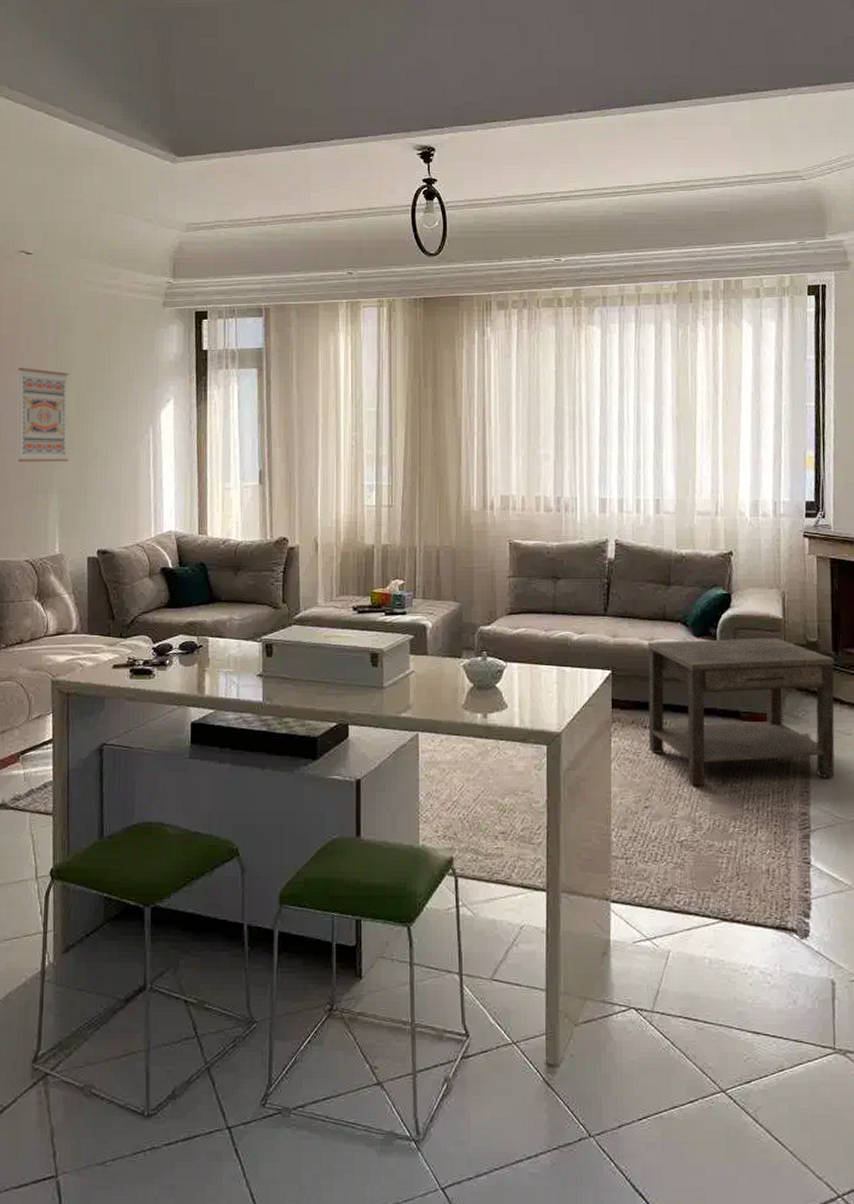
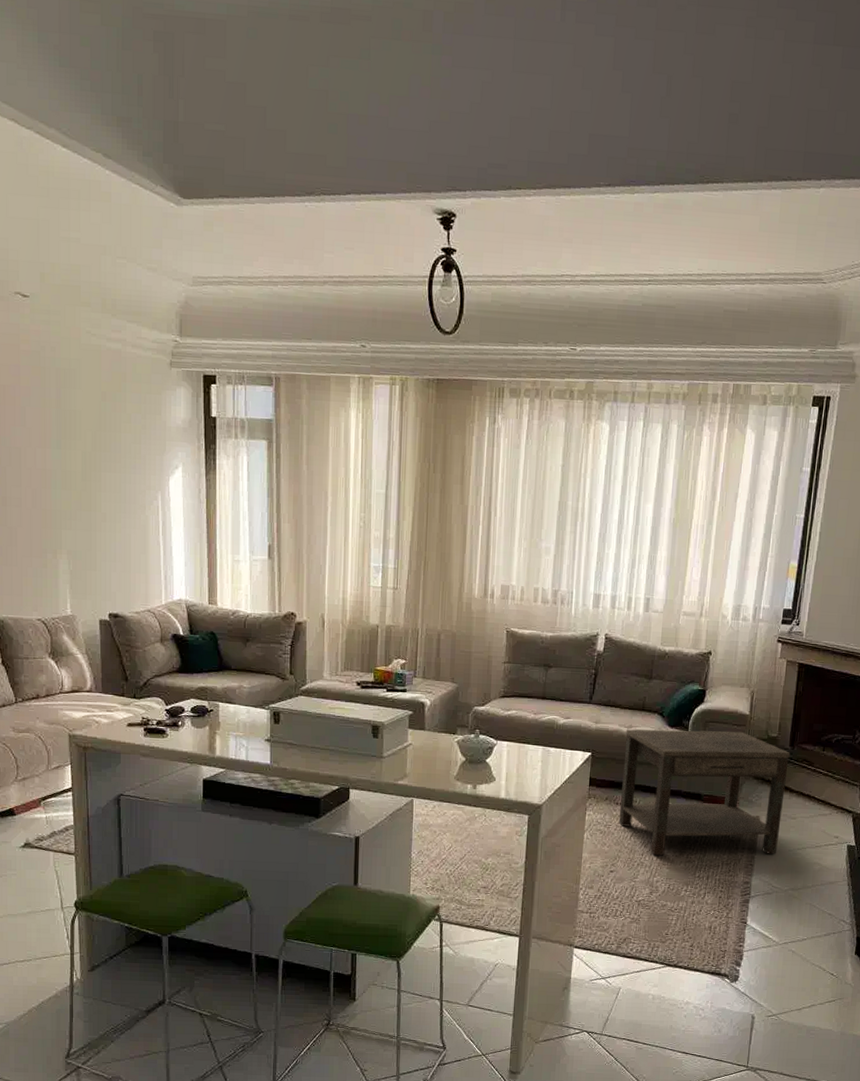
wall art: present [17,367,69,462] -> none [20,420,77,523]

